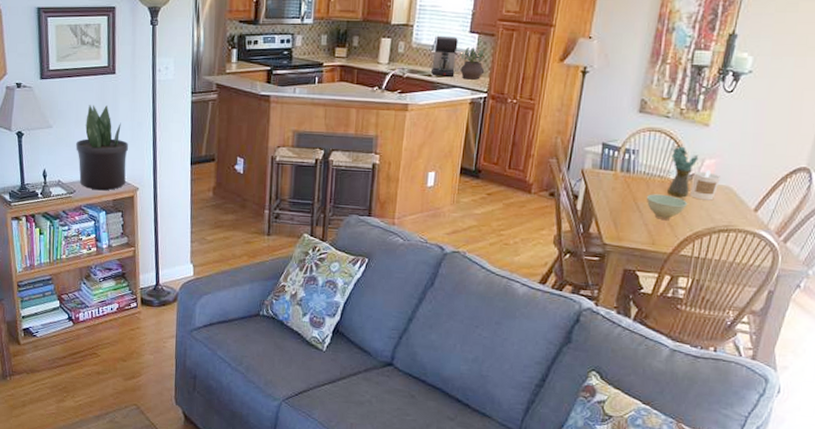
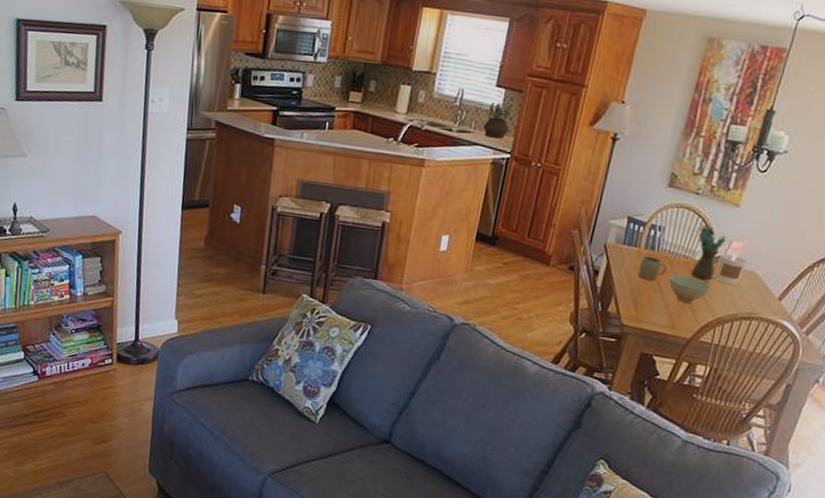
planter: present [76,105,128,191] -> none [52,134,112,232]
coffee maker: present [431,36,458,77] -> none [452,87,483,133]
mug: none [615,178,644,201] -> present [637,255,667,281]

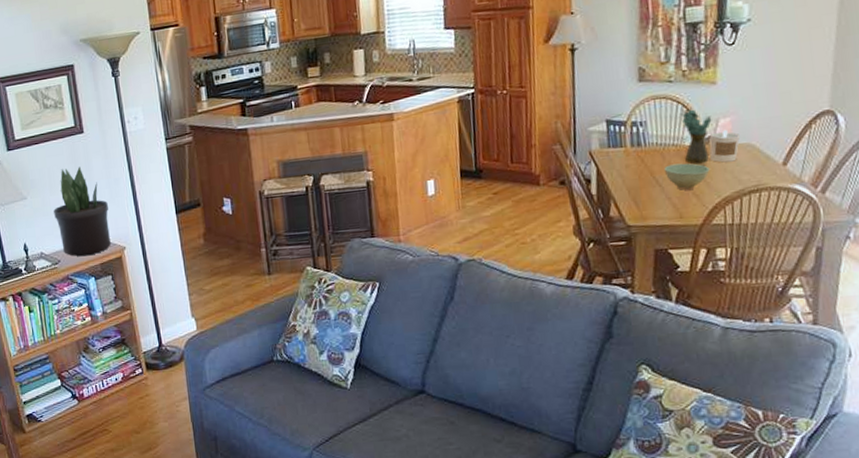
planter: none [52,134,112,232] -> present [54,167,111,257]
potted plant: present [483,102,511,139] -> none [439,43,466,78]
mug: present [637,255,667,281] -> none [630,152,660,177]

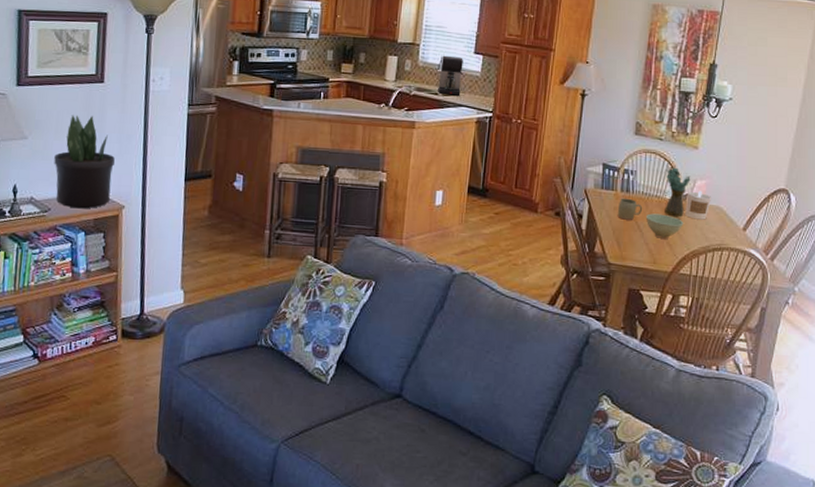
coffee maker: none [410,36,437,80] -> present [438,55,463,96]
mug: none [630,152,660,177] -> present [617,198,643,220]

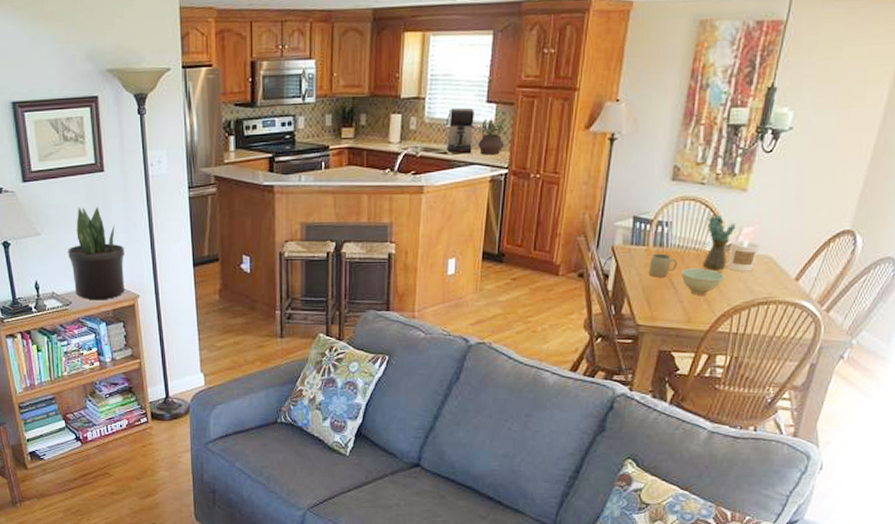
potted plant: none [466,68,489,100] -> present [478,119,504,155]

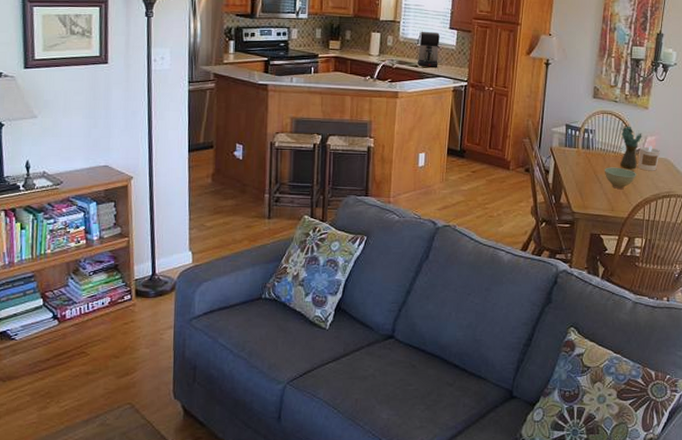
planter: present [68,207,124,300] -> none [64,94,122,181]
potted plant: present [478,119,504,155] -> none [443,42,463,70]
mug: present [648,253,678,277] -> none [579,154,602,173]

